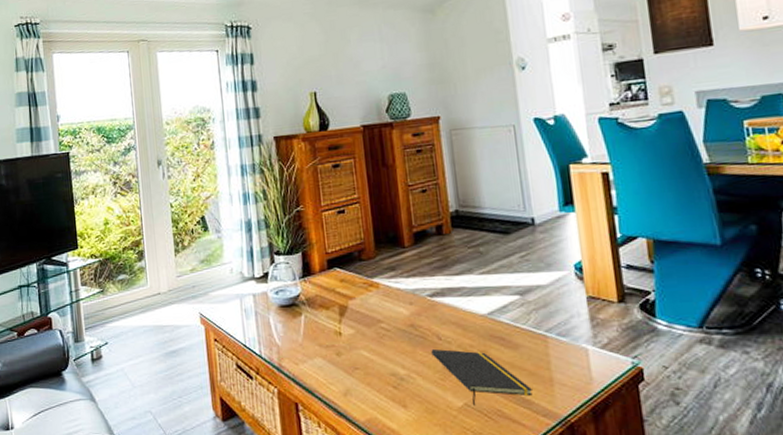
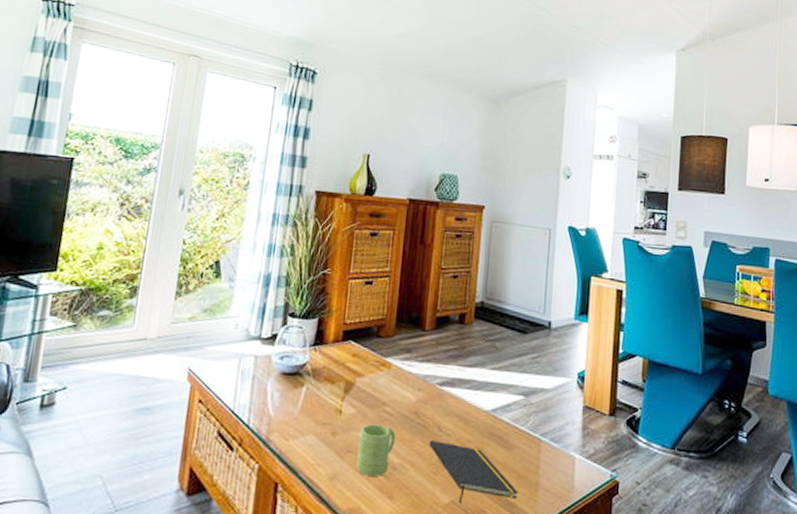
mug: none [362,341,398,390] -> present [356,424,396,478]

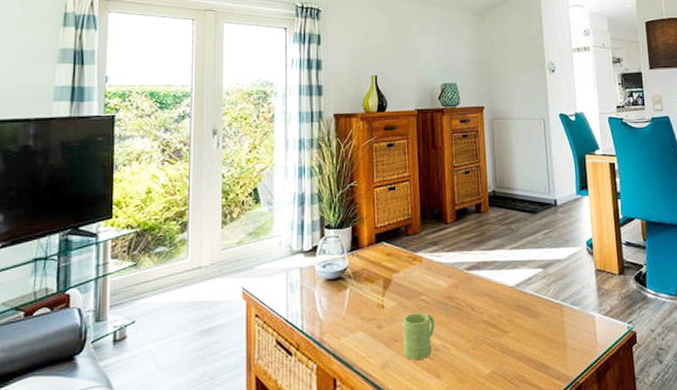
notepad: present [429,439,518,504] -> none [465,319,549,373]

